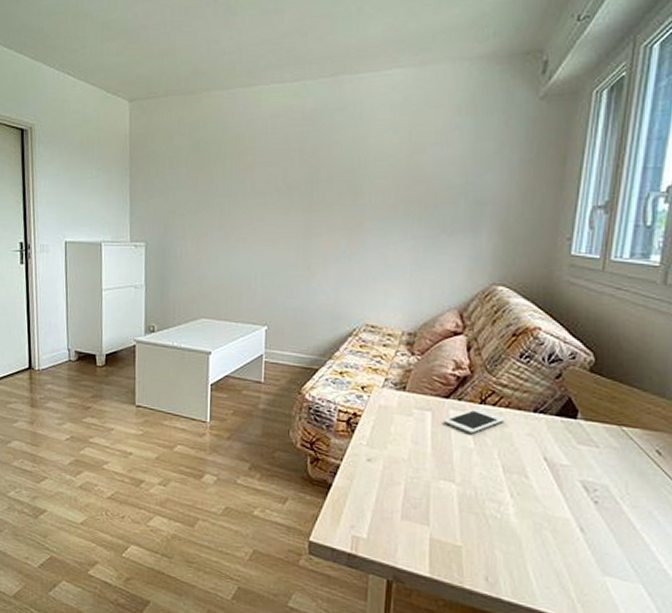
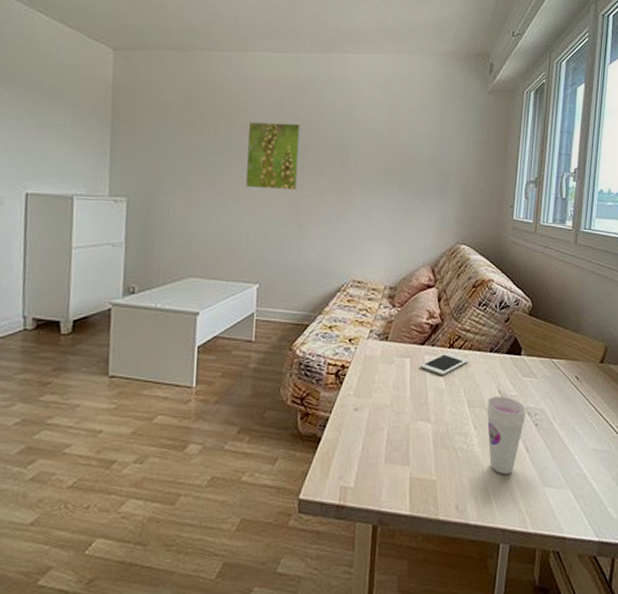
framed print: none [252,159,309,230] -> present [245,122,301,191]
cup: none [526,462,582,553] -> present [486,396,526,474]

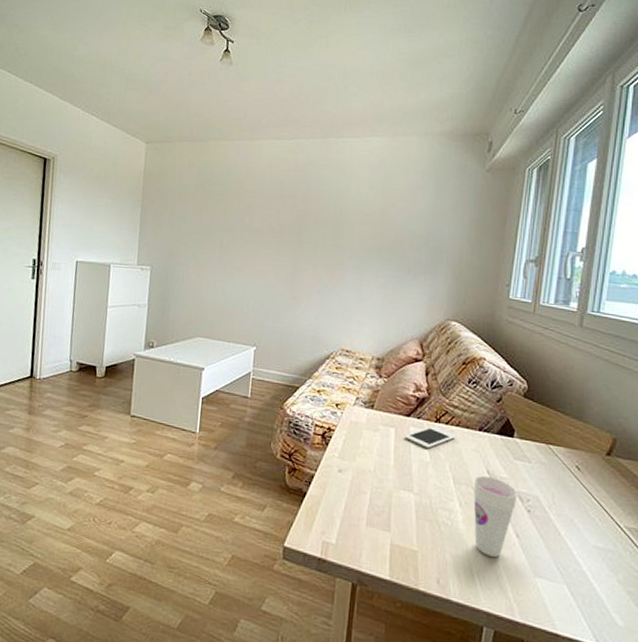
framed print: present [245,122,301,191] -> none [247,202,299,264]

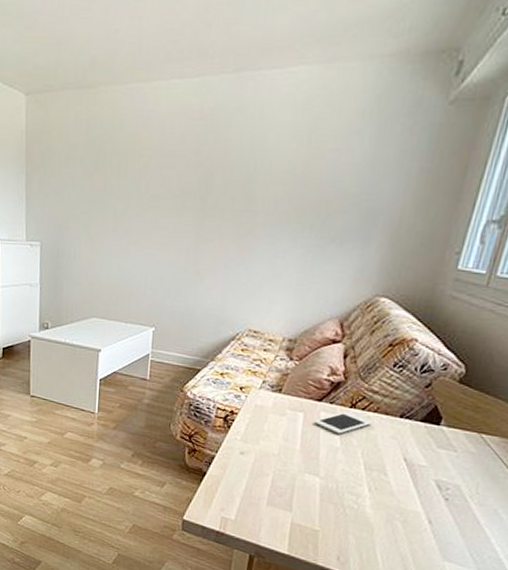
cup: present [473,475,518,557] -> none [381,462,437,541]

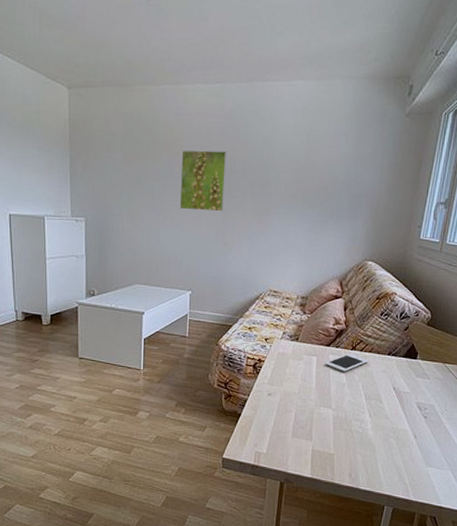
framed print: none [144,160,205,235] -> present [179,150,227,212]

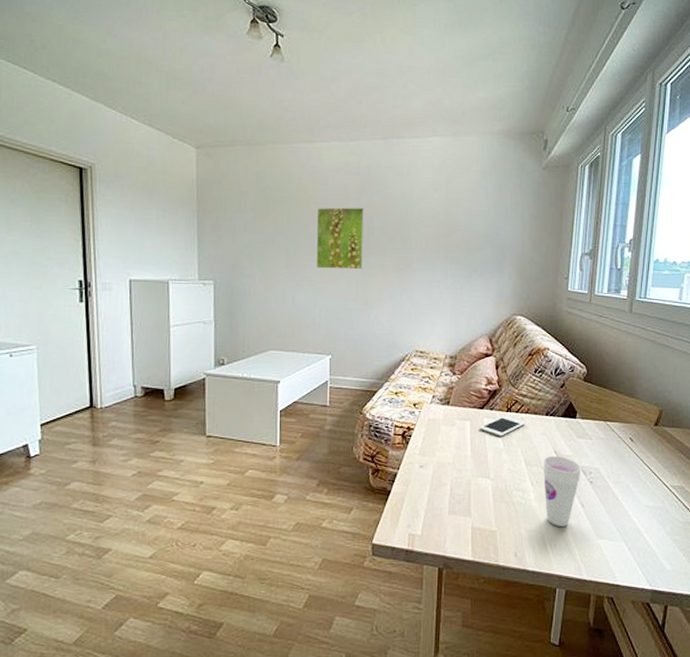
cup: none [380,391,418,454] -> present [542,455,581,526]

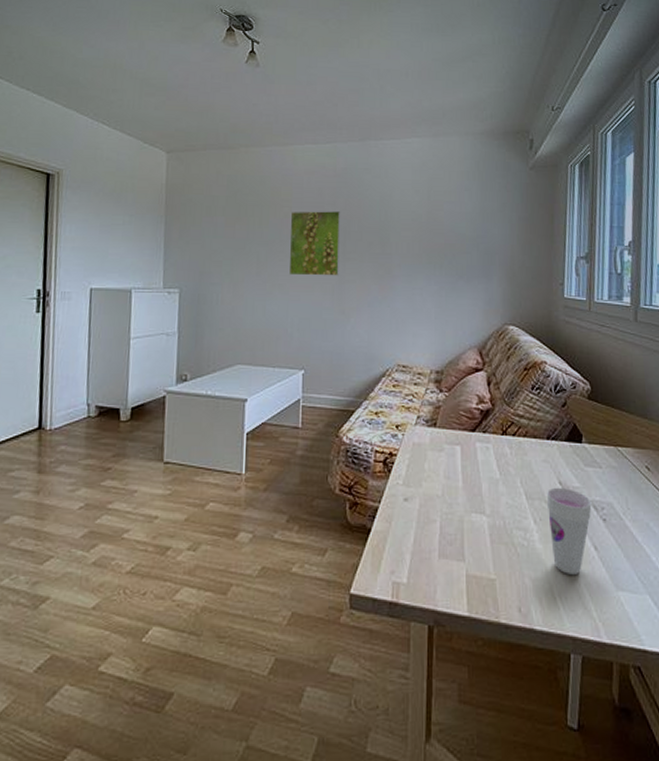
cell phone: present [480,416,526,437] -> none [472,440,524,464]

